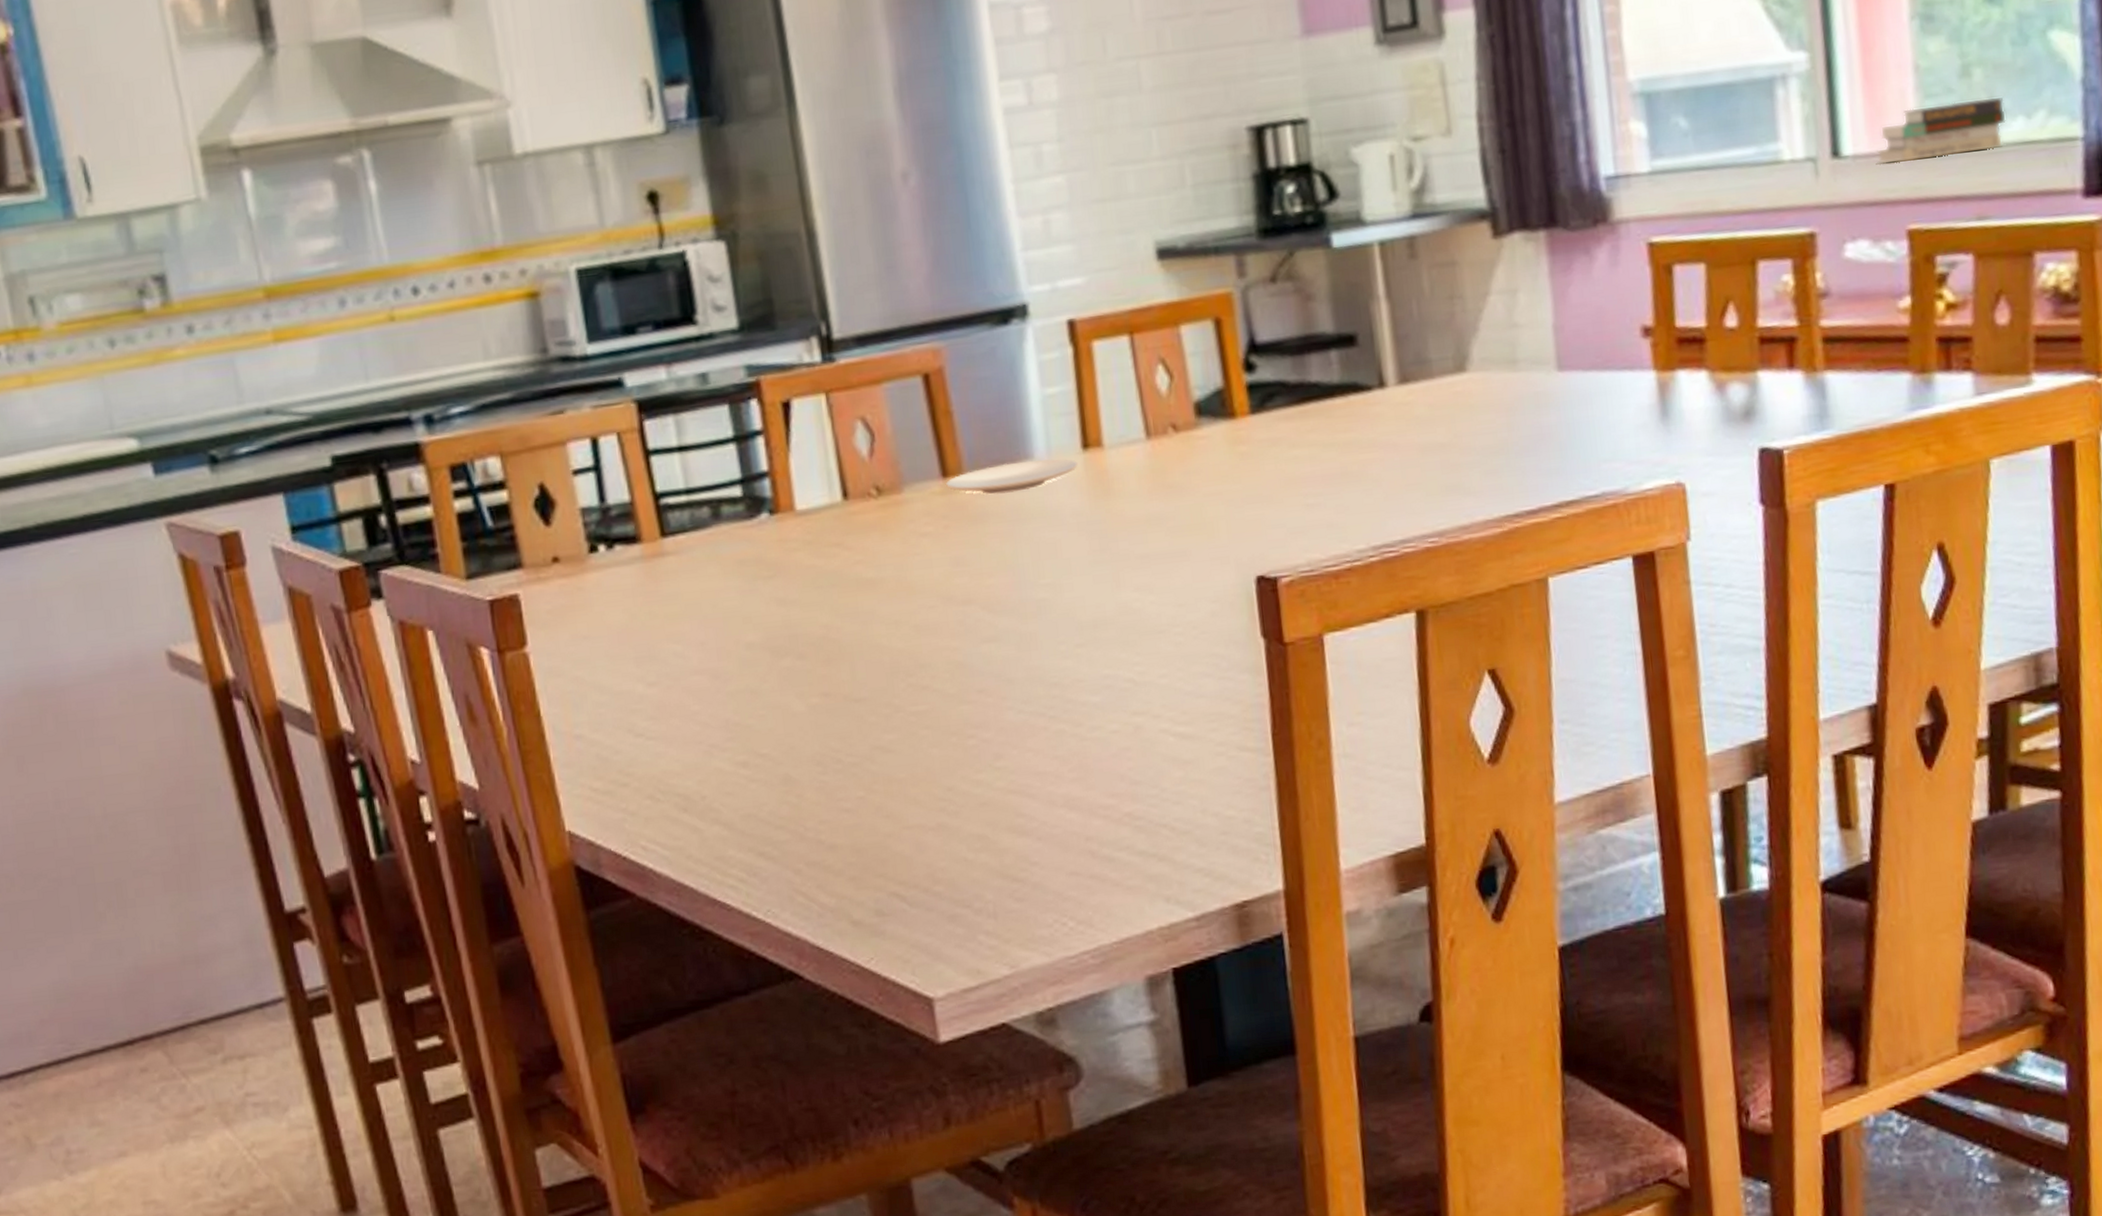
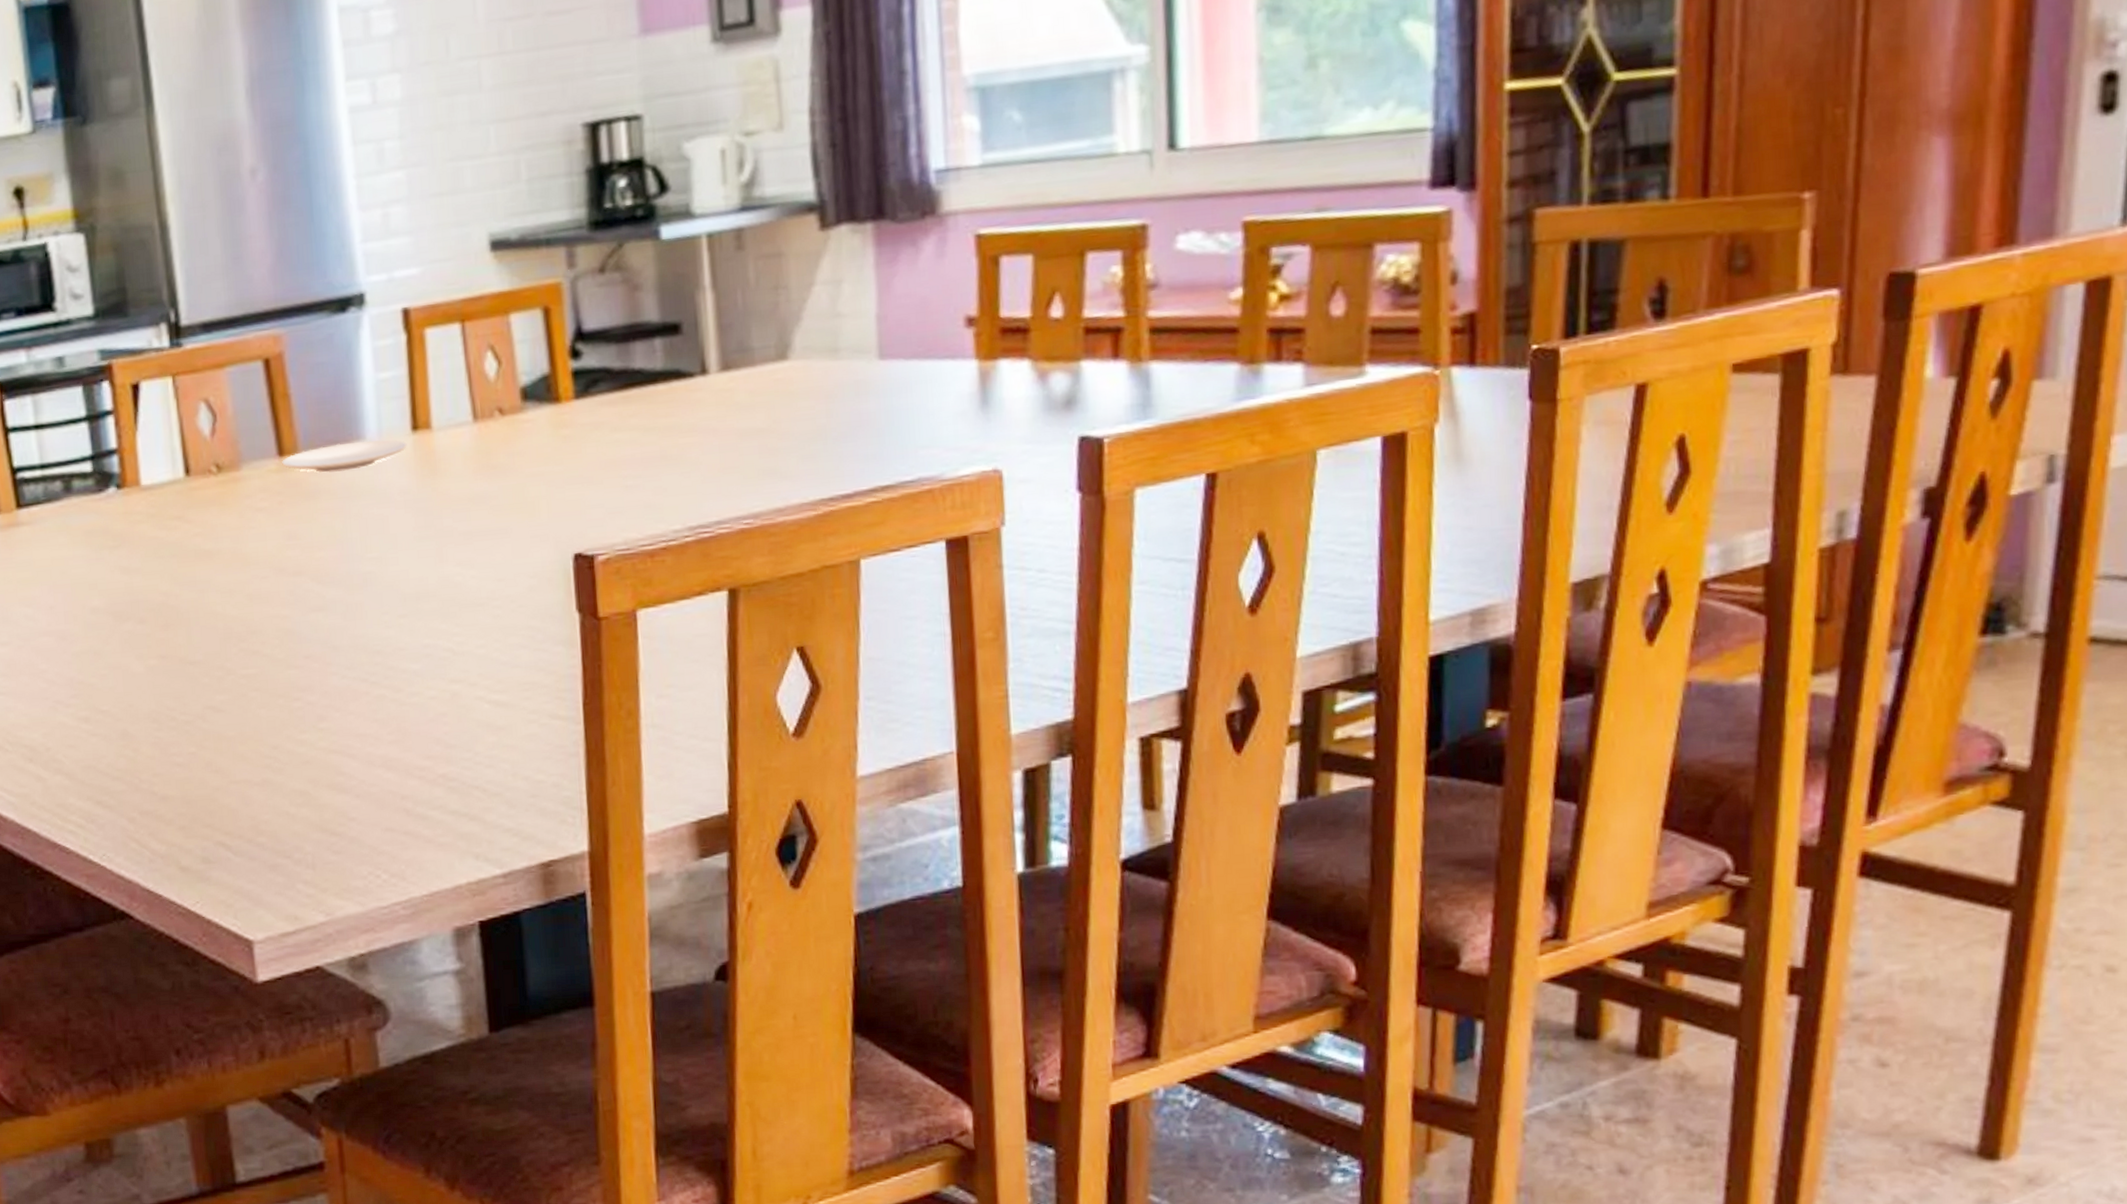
books: present [1877,96,2006,164] -> none [1215,88,1352,156]

